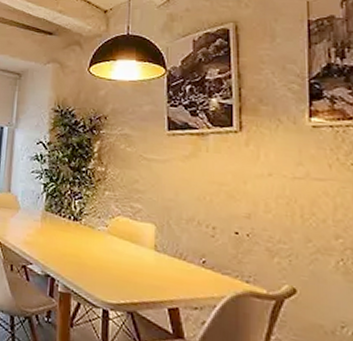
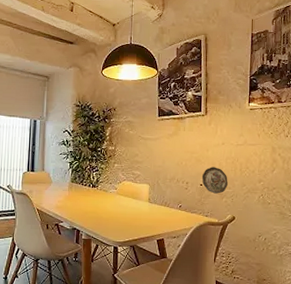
decorative plate: none [237,207,281,250] -> present [201,167,228,194]

